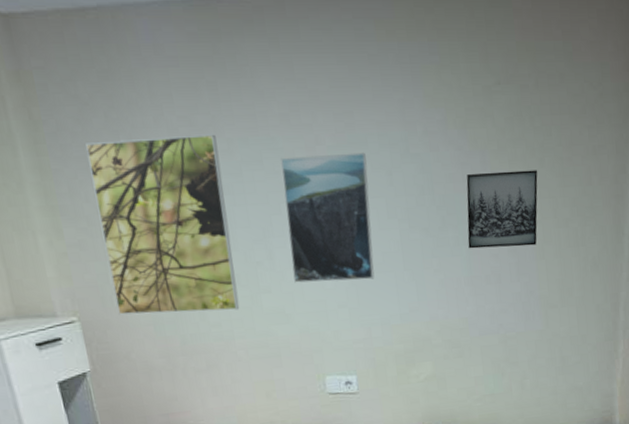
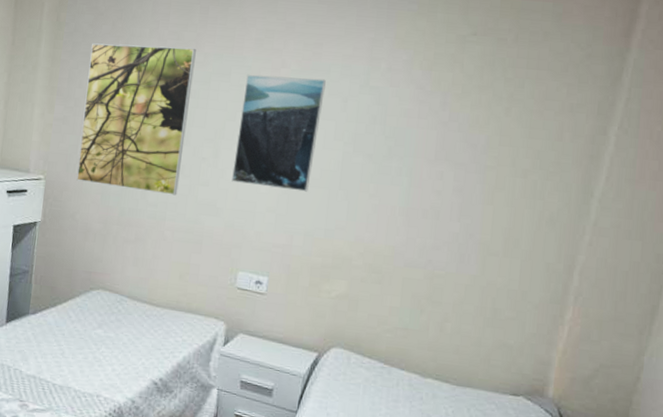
wall art: present [466,170,538,249] -> none [410,112,501,190]

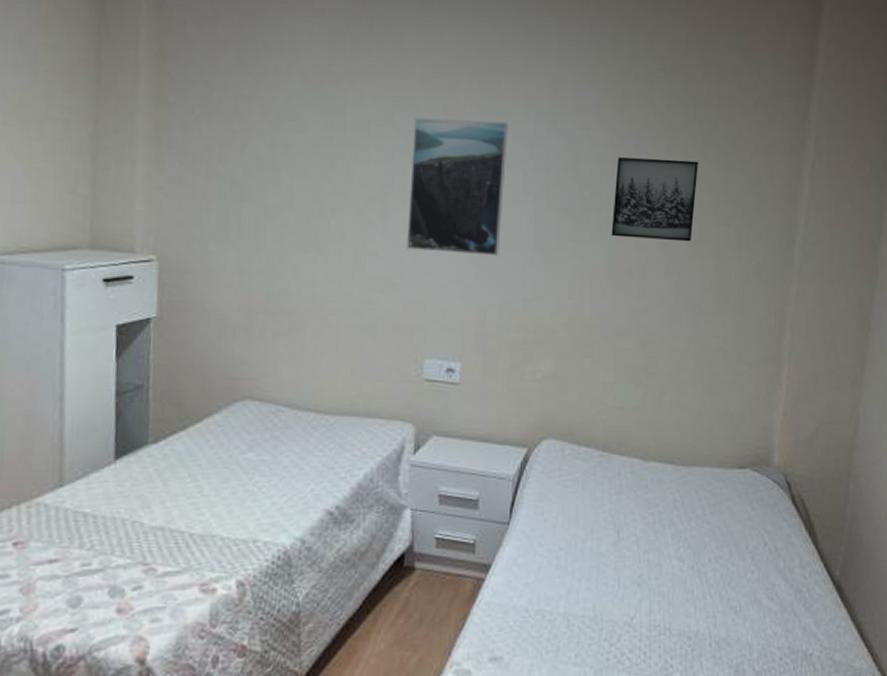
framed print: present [76,43,196,196] -> none [203,80,349,271]
wall art: none [410,112,501,190] -> present [611,157,698,242]

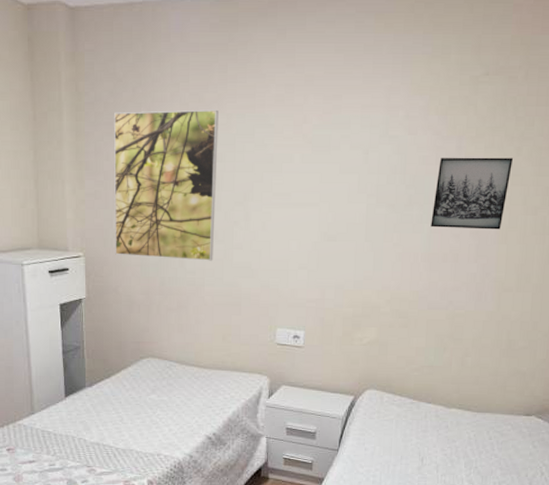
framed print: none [203,80,349,271] -> present [113,109,219,261]
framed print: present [407,117,508,256] -> none [264,132,347,246]

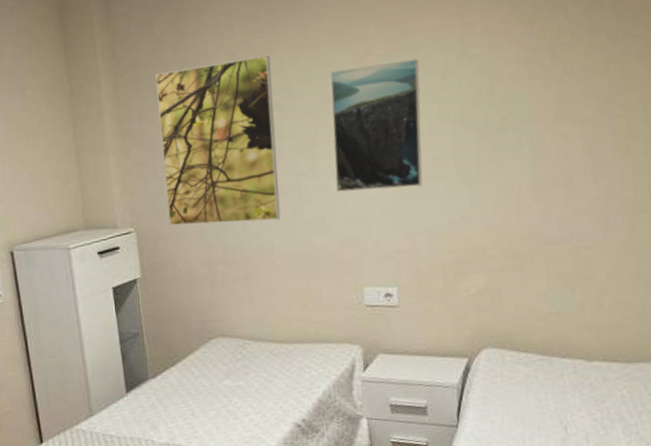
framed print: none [264,132,347,246] -> present [330,58,423,192]
wall art: present [431,157,513,230] -> none [532,59,622,151]

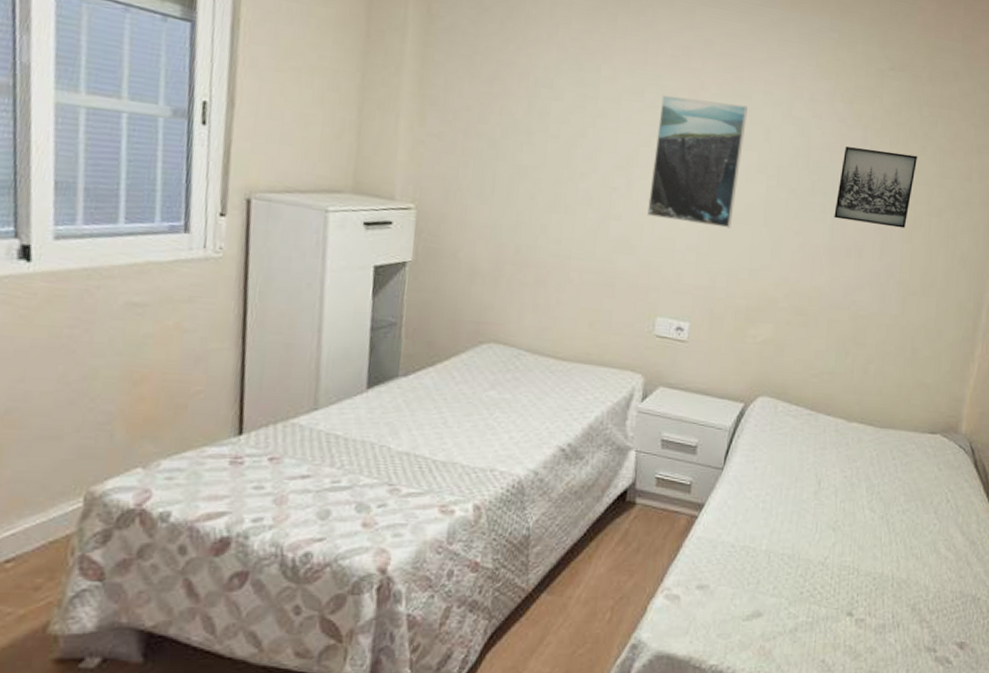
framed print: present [154,55,281,226] -> none [458,44,604,231]
wall art: none [532,59,622,151] -> present [834,146,917,229]

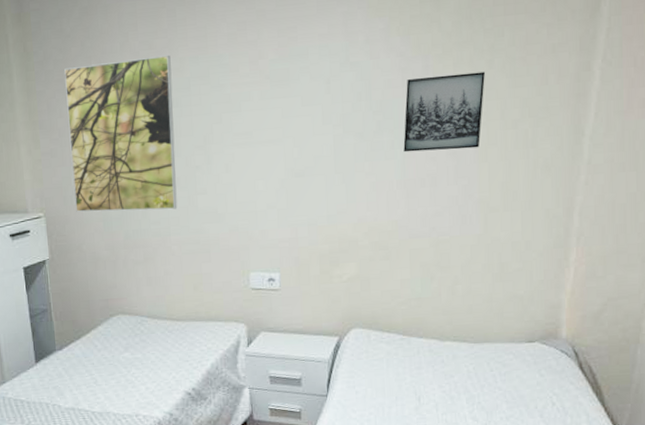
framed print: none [458,44,604,231] -> present [63,55,178,212]
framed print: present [647,95,748,229] -> none [225,63,306,185]

